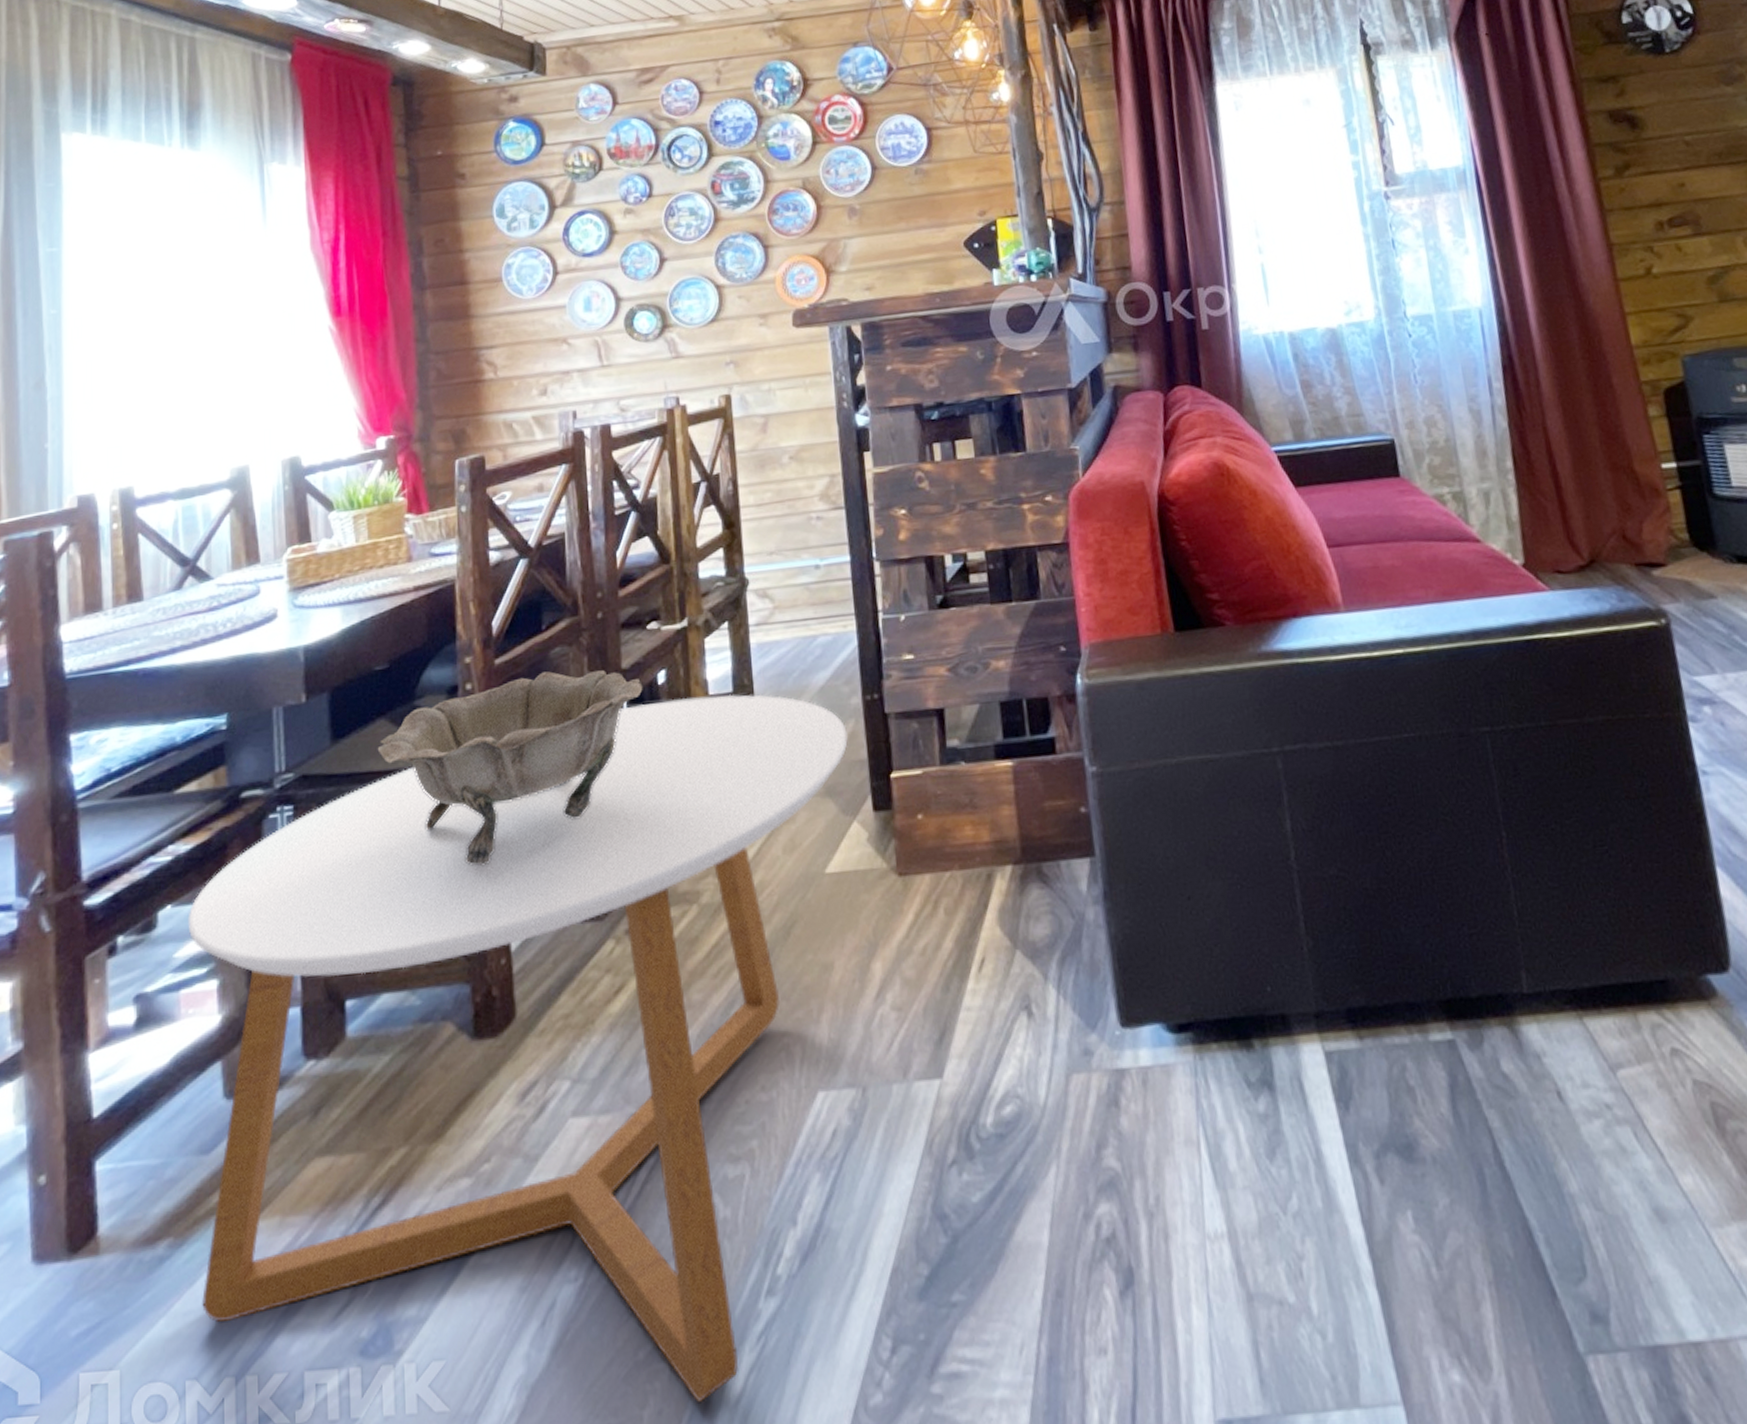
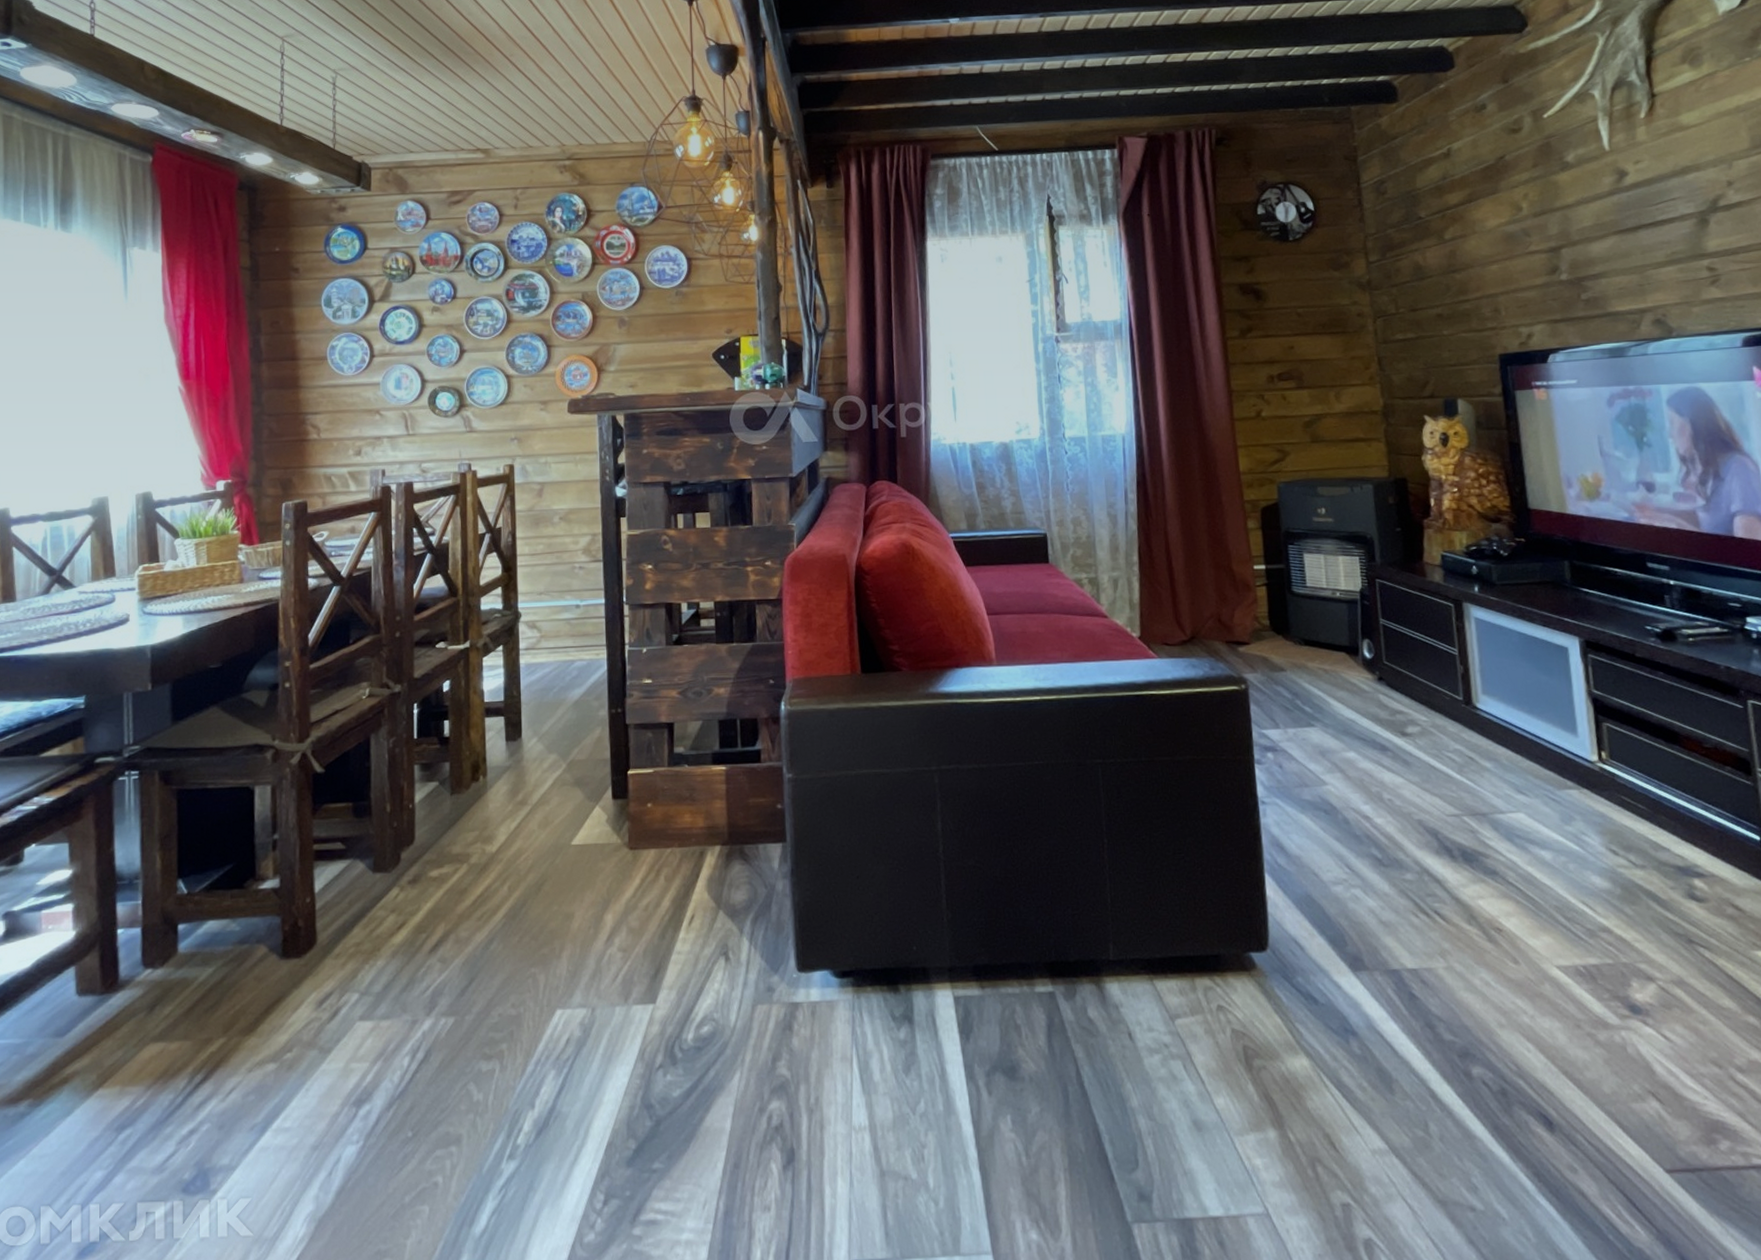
coffee table: present [188,694,848,1402] -> none [49,702,595,1235]
decorative bowl: present [377,670,643,866] -> none [210,676,431,825]

